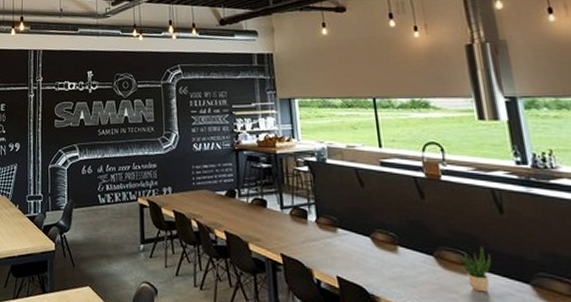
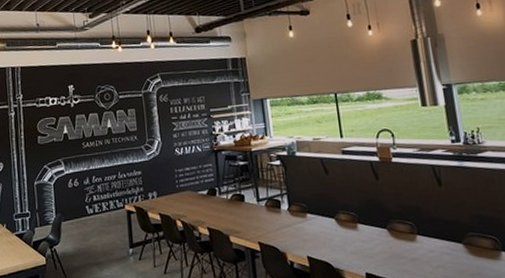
potted plant: present [459,246,492,293] -> none [407,216,433,255]

